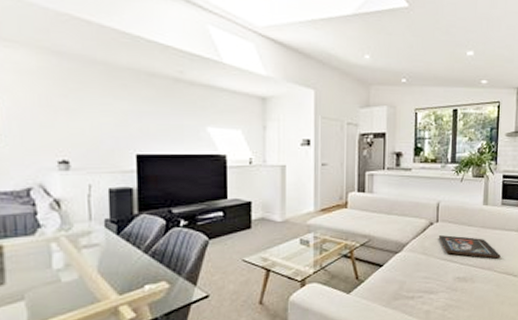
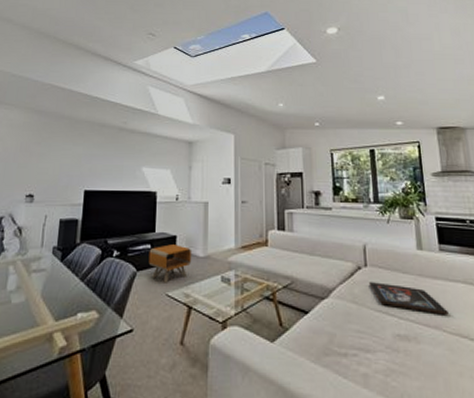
nightstand: none [221,210,268,249] -> present [148,244,191,283]

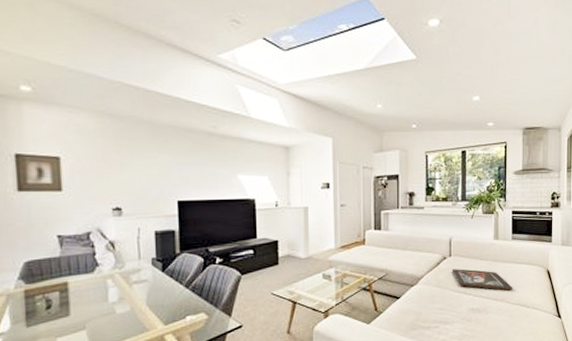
nightstand: present [148,244,191,283] -> none [252,248,293,284]

